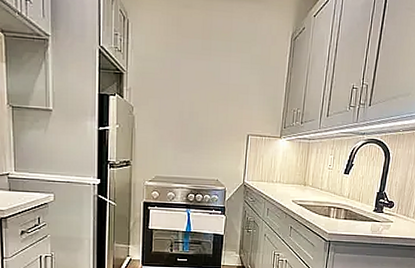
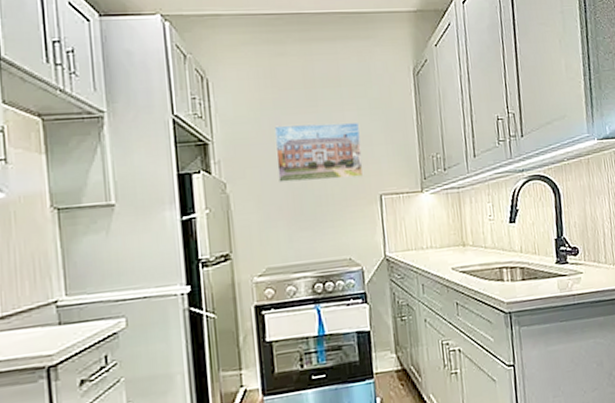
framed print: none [173,66,241,119] -> present [274,121,364,183]

